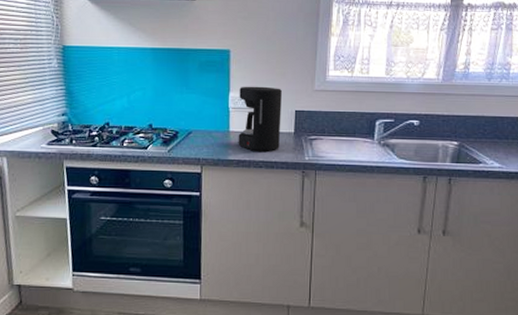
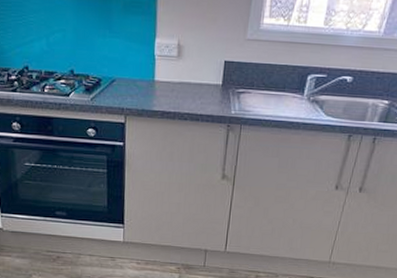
coffee maker: present [238,86,282,151] -> none [163,31,212,104]

